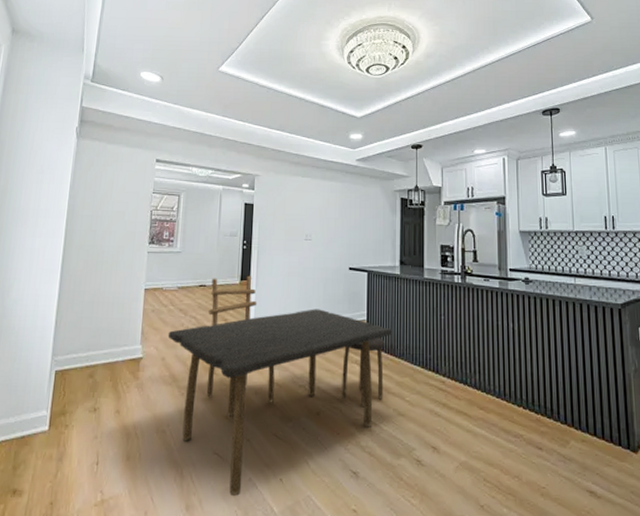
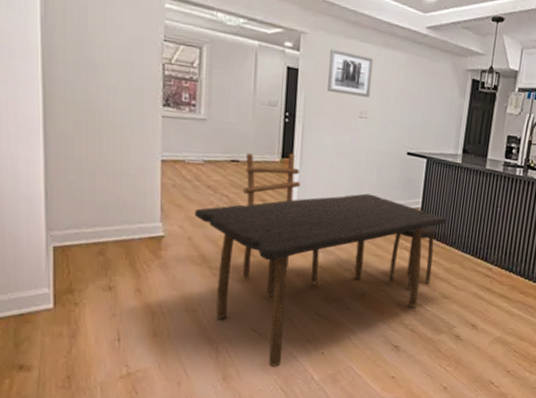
wall art: none [276,185,314,222] -> present [326,49,374,97]

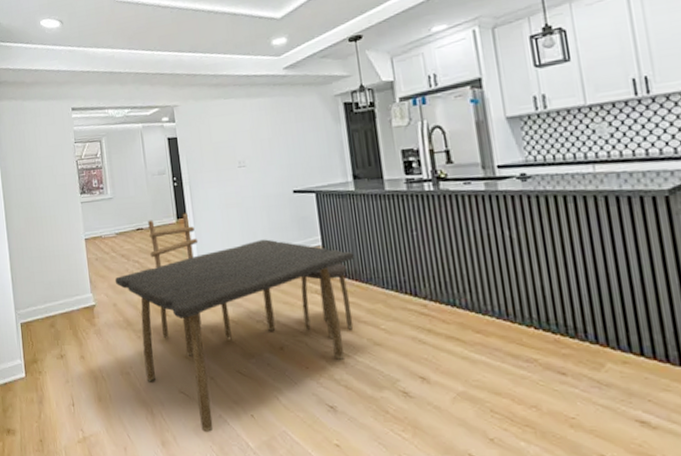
wall art: present [326,49,374,97] -> none [201,110,245,151]

